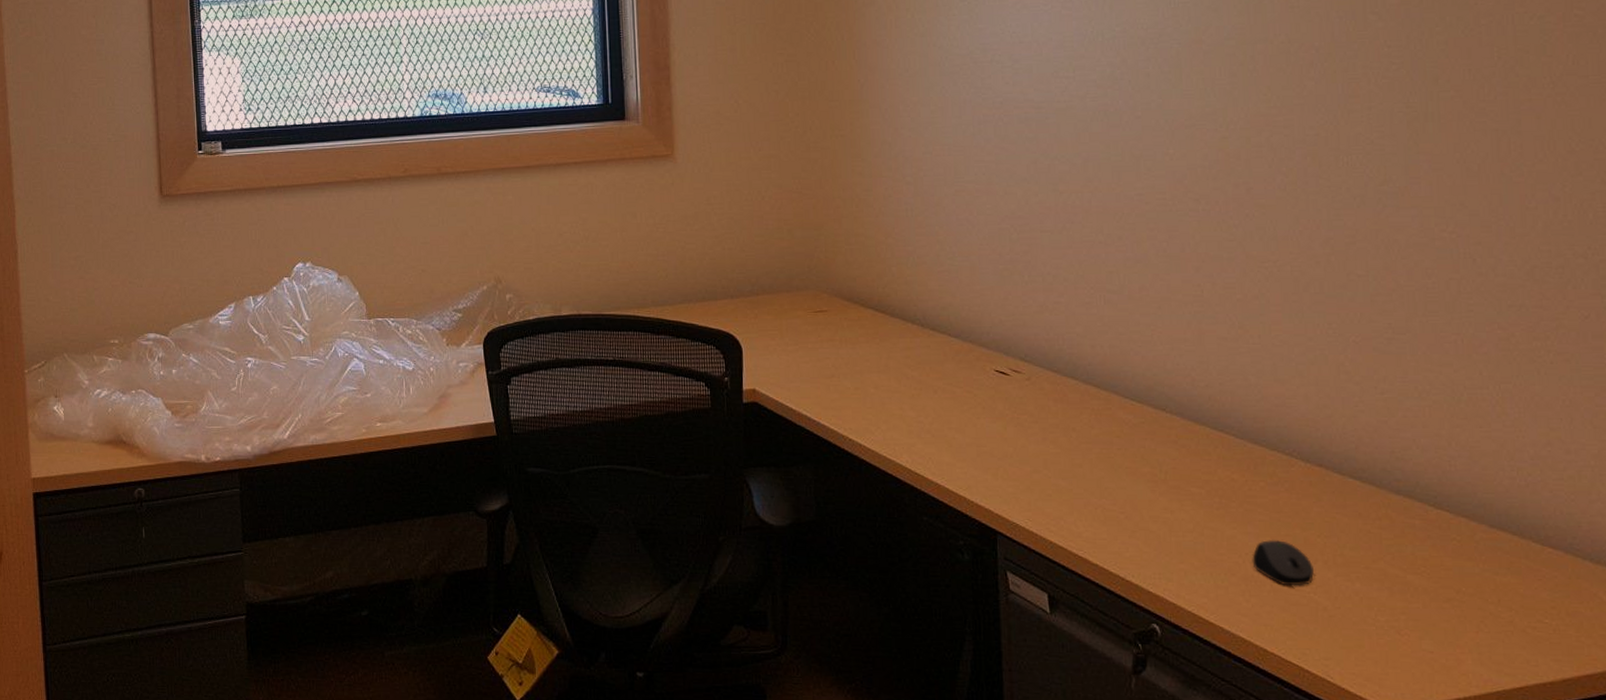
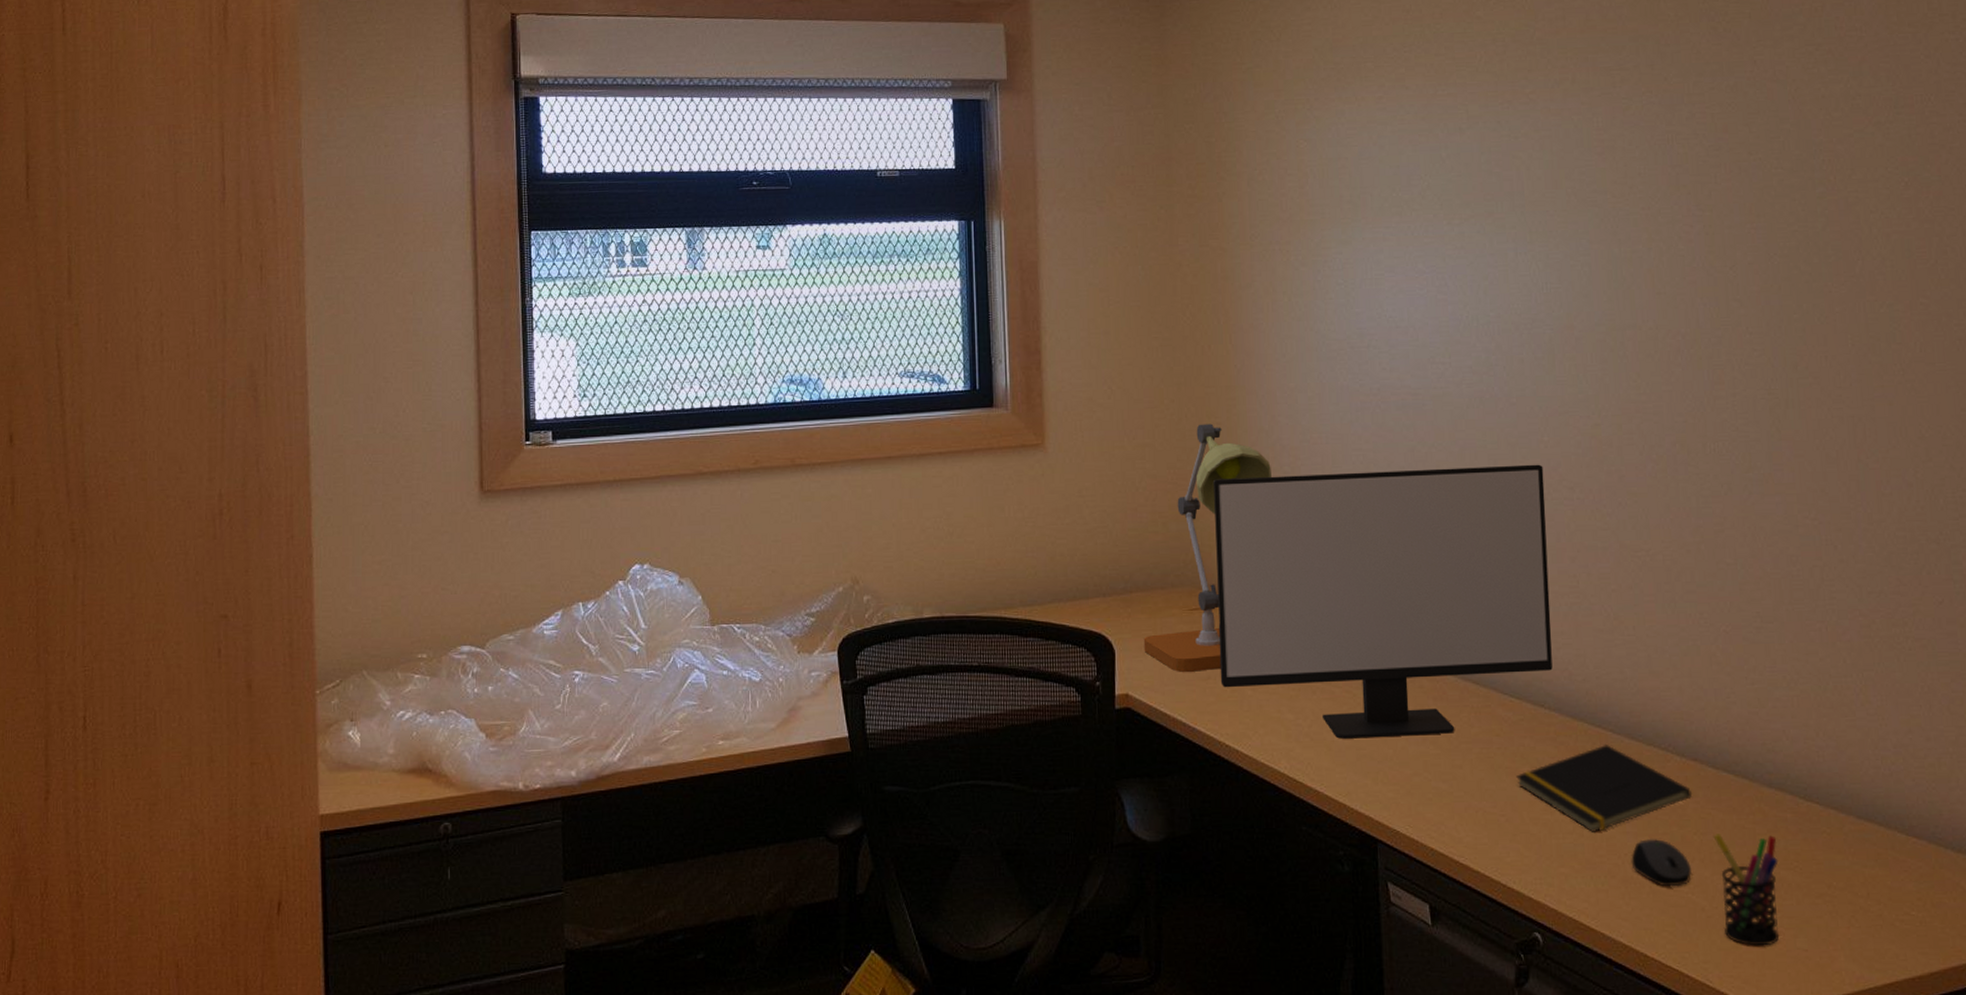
desk lamp: none [770,136,894,370] -> present [1143,423,1272,672]
computer monitor: none [837,176,1175,436] -> present [1214,464,1553,739]
notepad: none [1136,447,1317,532] -> present [1516,743,1693,832]
pen holder: none [1337,537,1405,646] -> present [1713,834,1780,946]

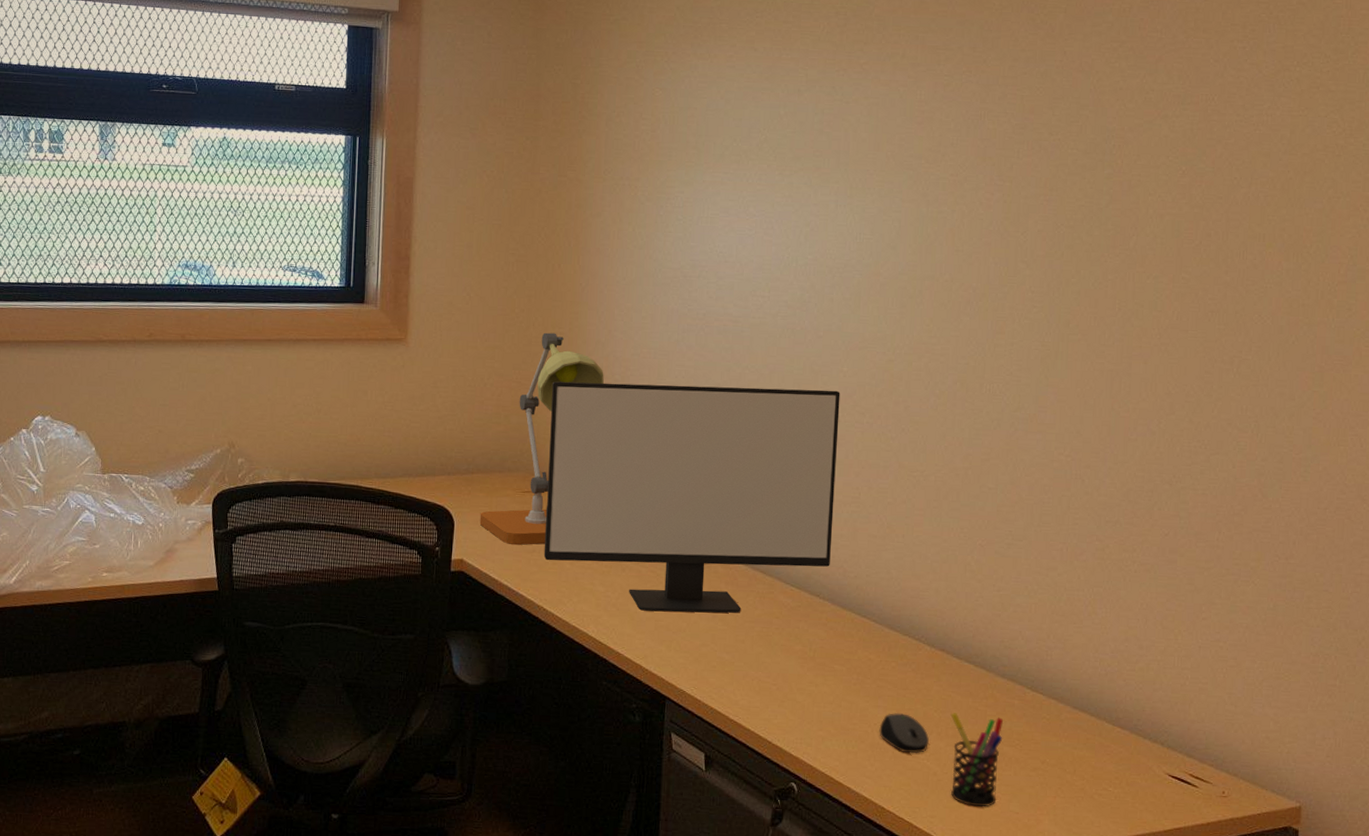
notepad: present [1516,743,1693,832] -> none [789,631,937,704]

